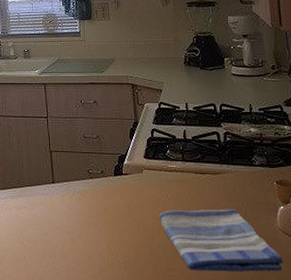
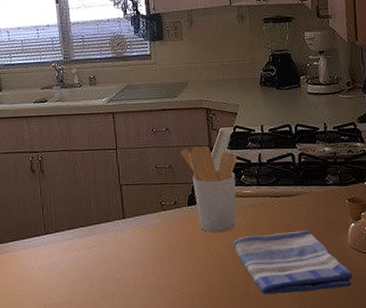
utensil holder: none [107,119,163,204] -> present [181,145,237,233]

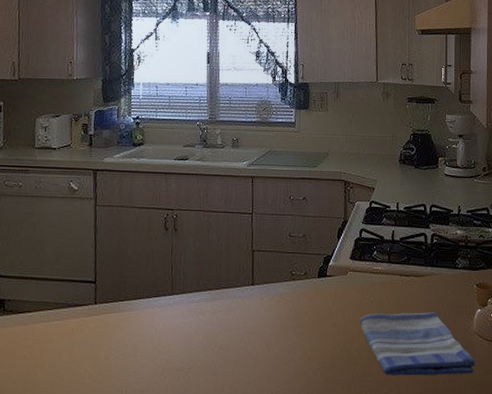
utensil holder: present [181,145,237,233] -> none [316,217,371,307]

